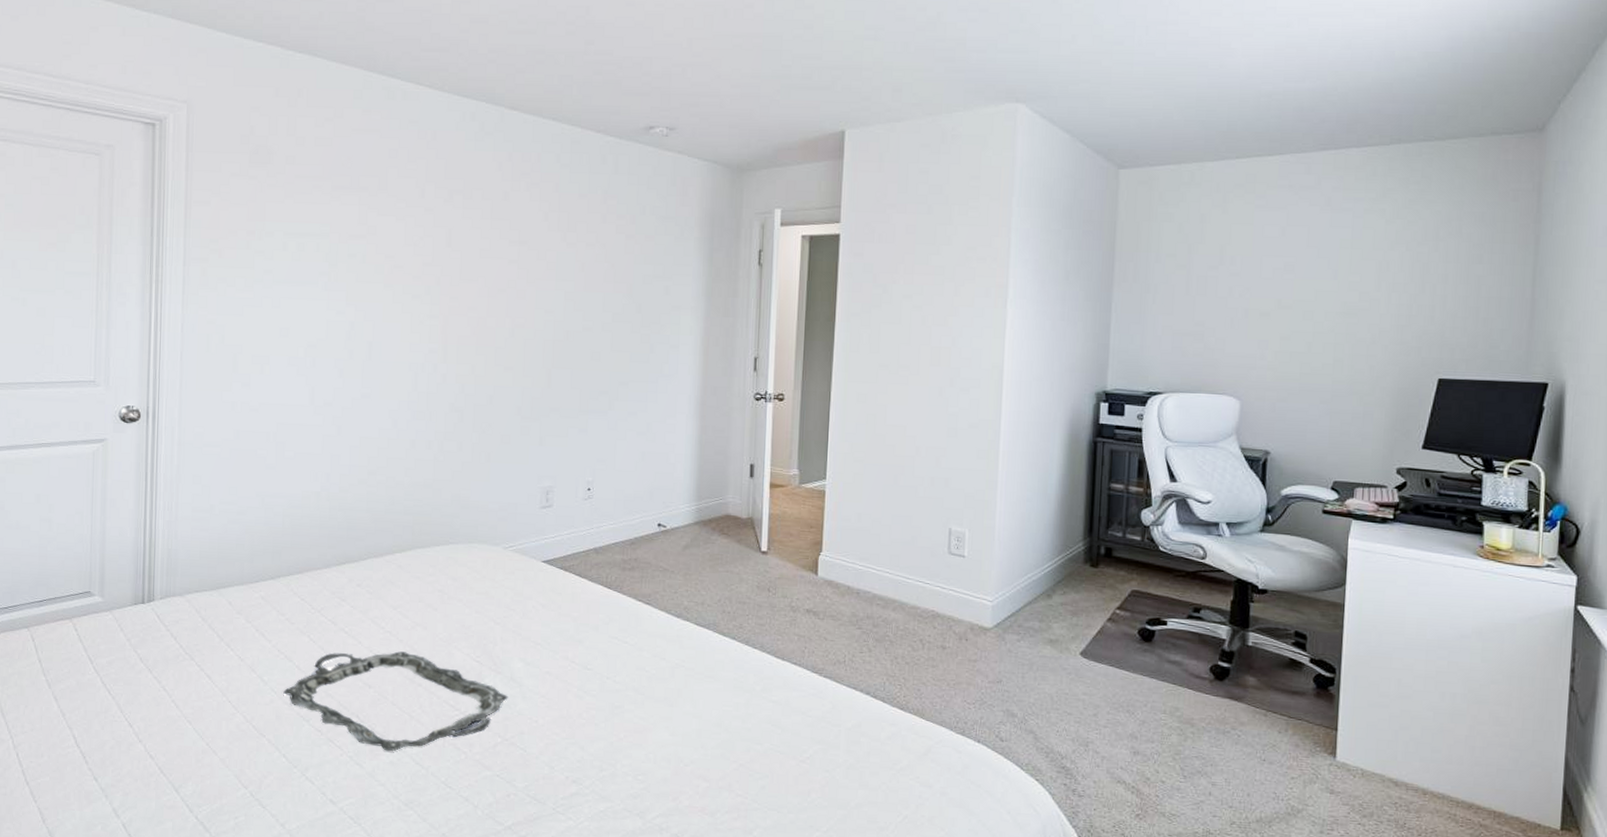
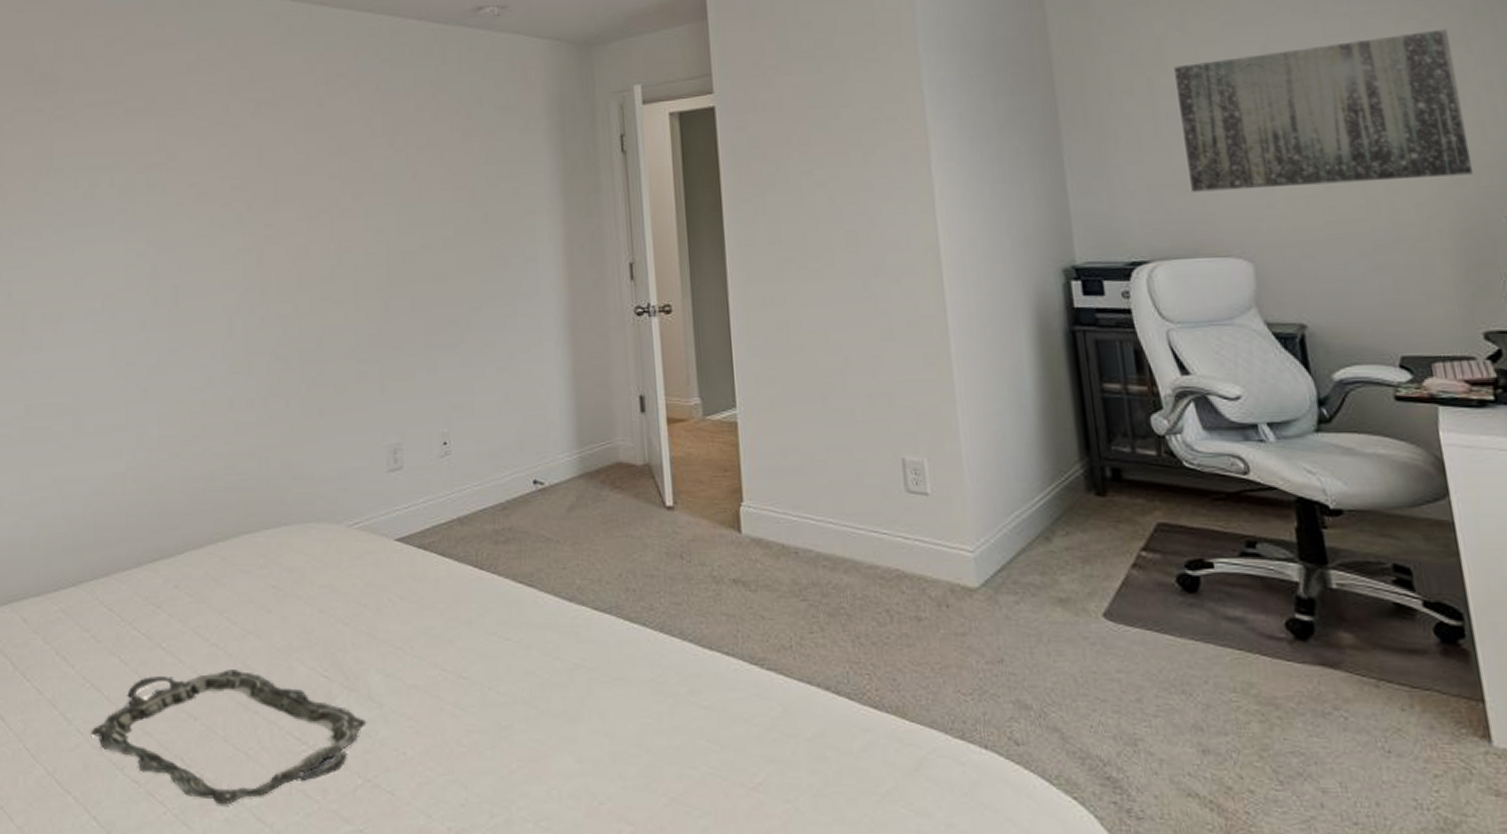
wall art: none [1205,229,1425,347] -> present [1174,29,1474,192]

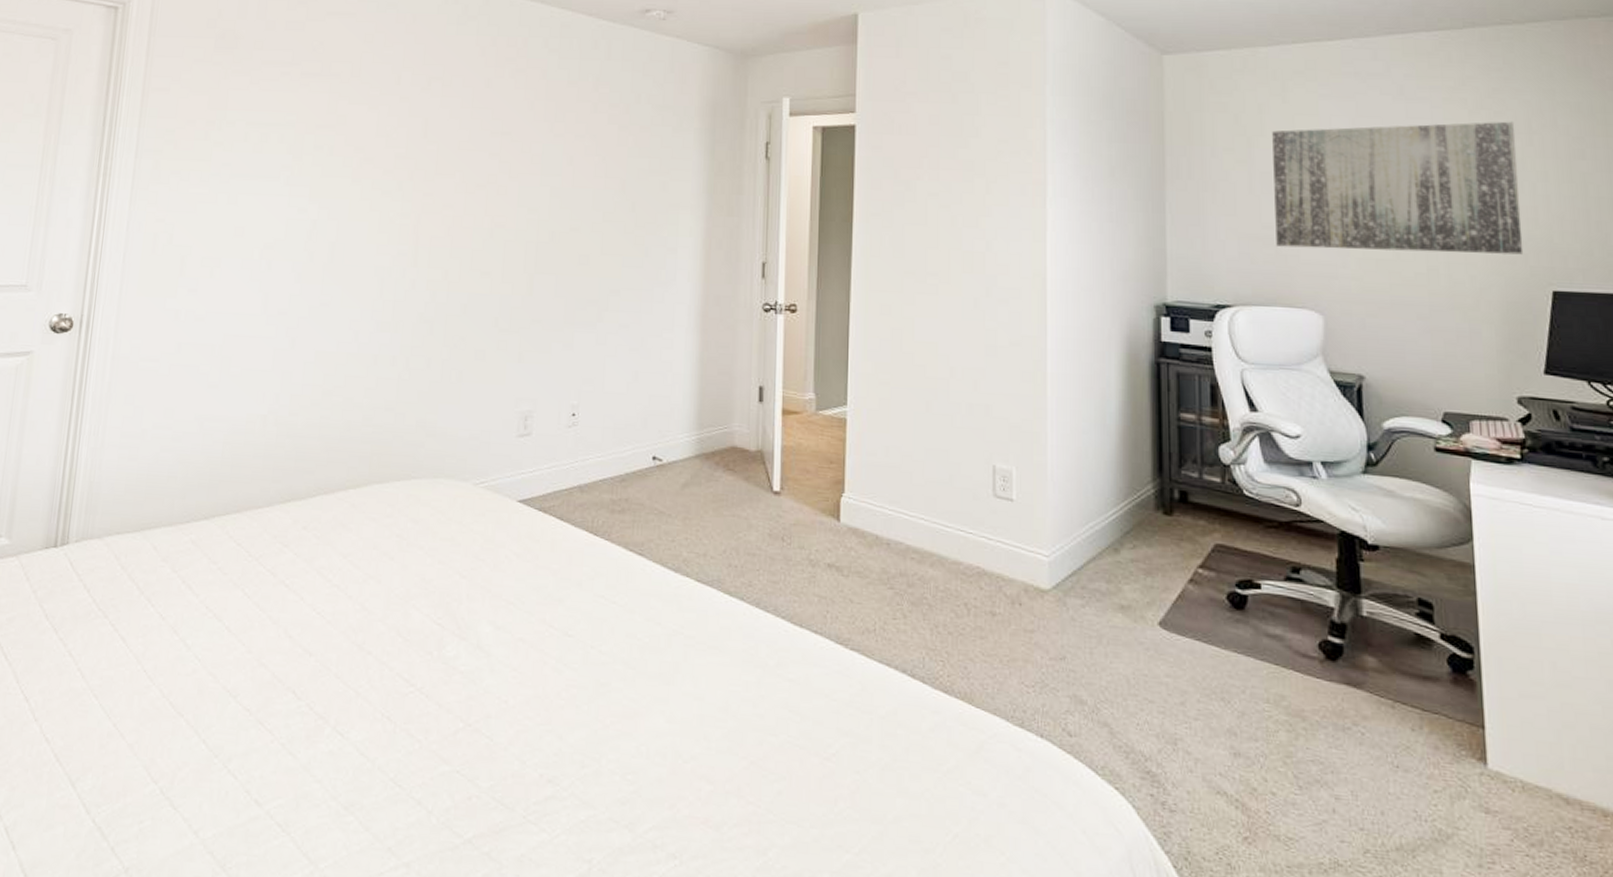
serving tray: present [91,669,367,805] -> none [208,610,474,738]

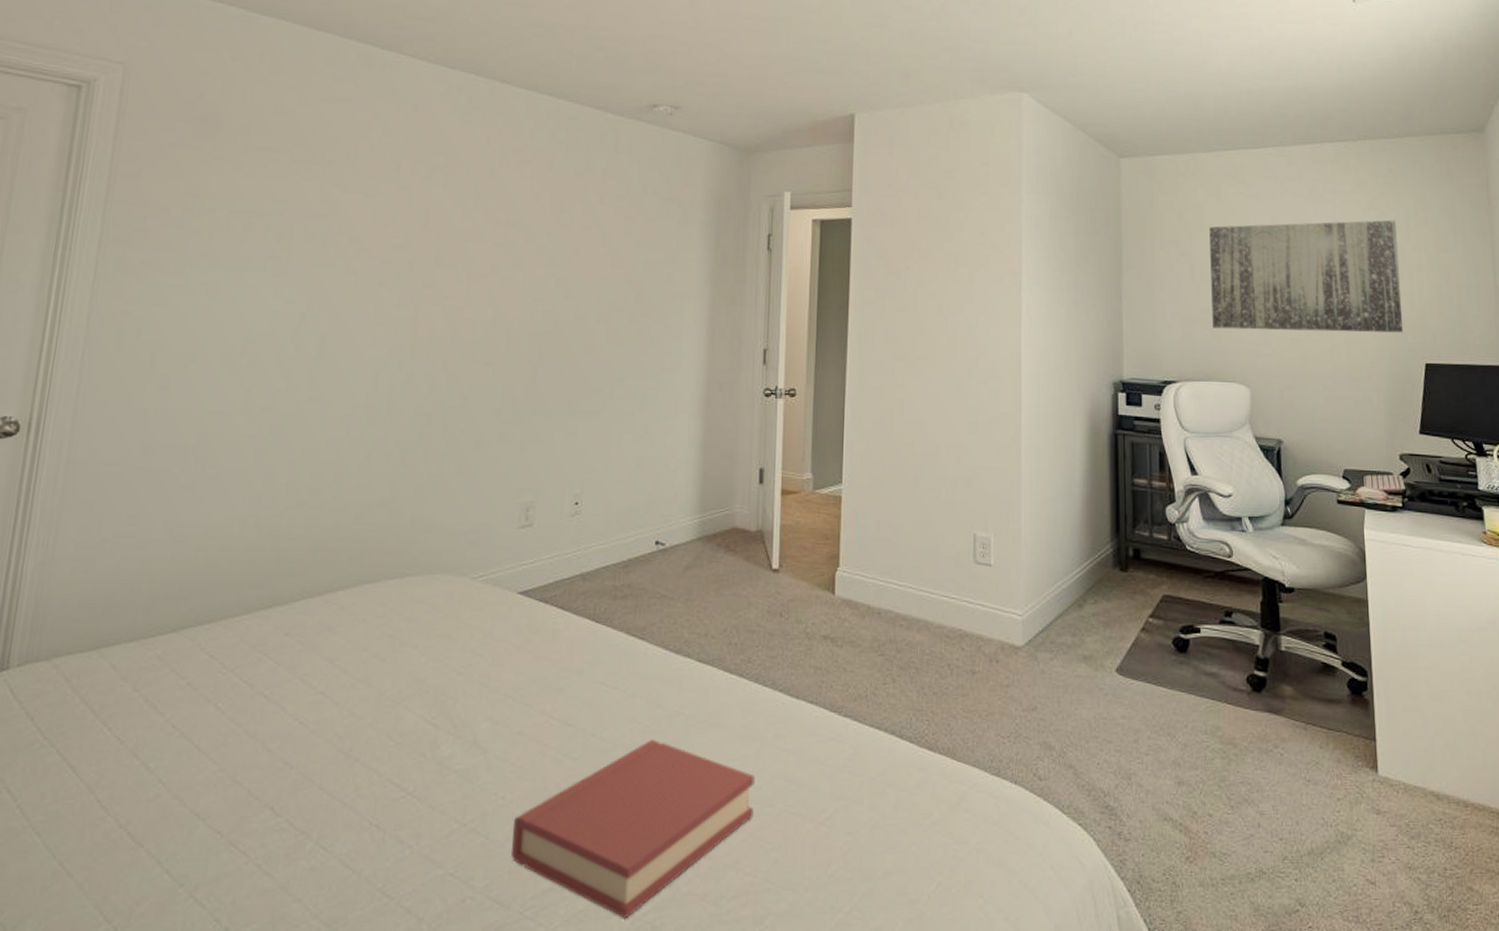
hardback book: none [515,656,757,834] -> present [512,739,755,918]

